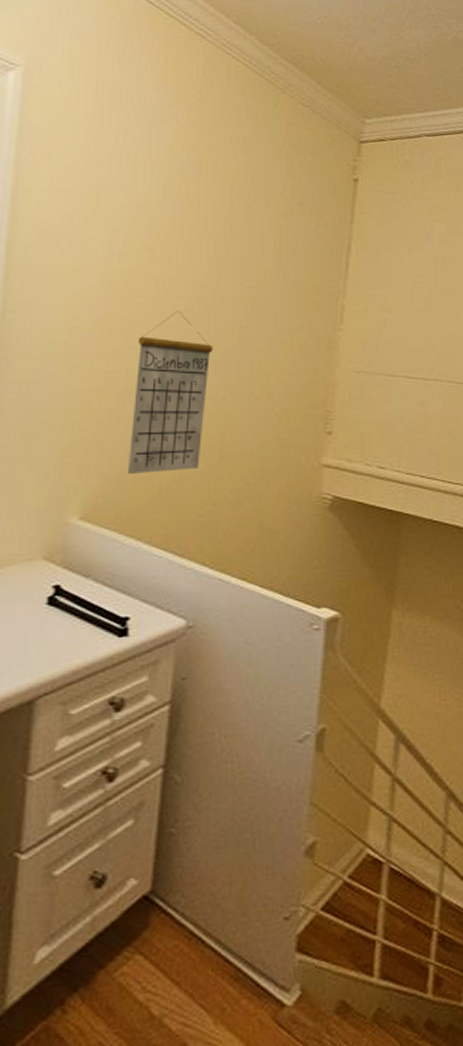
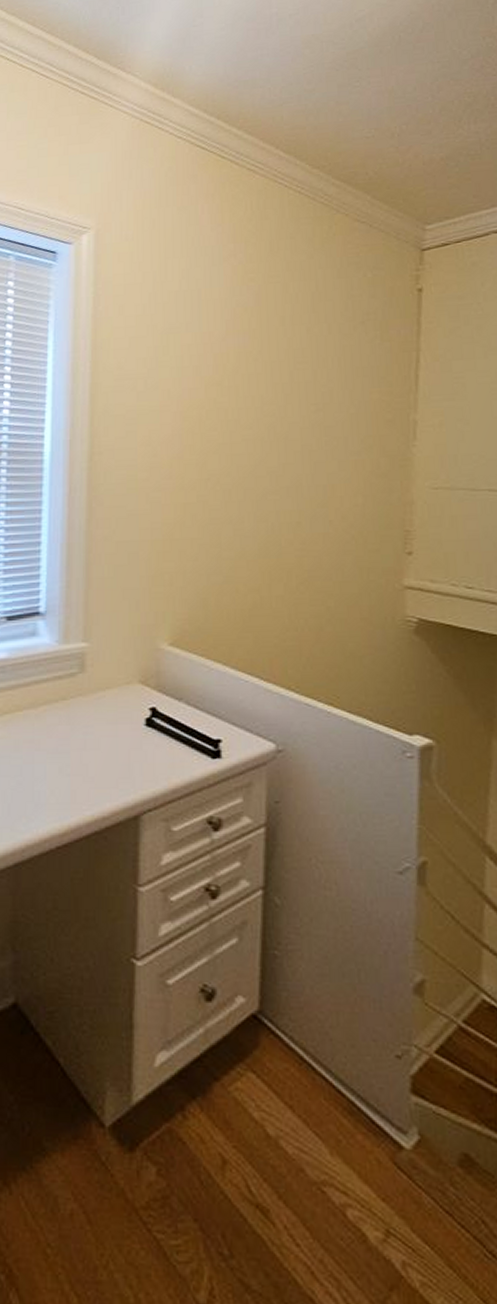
calendar: present [127,310,213,475] -> none [210,440,284,602]

